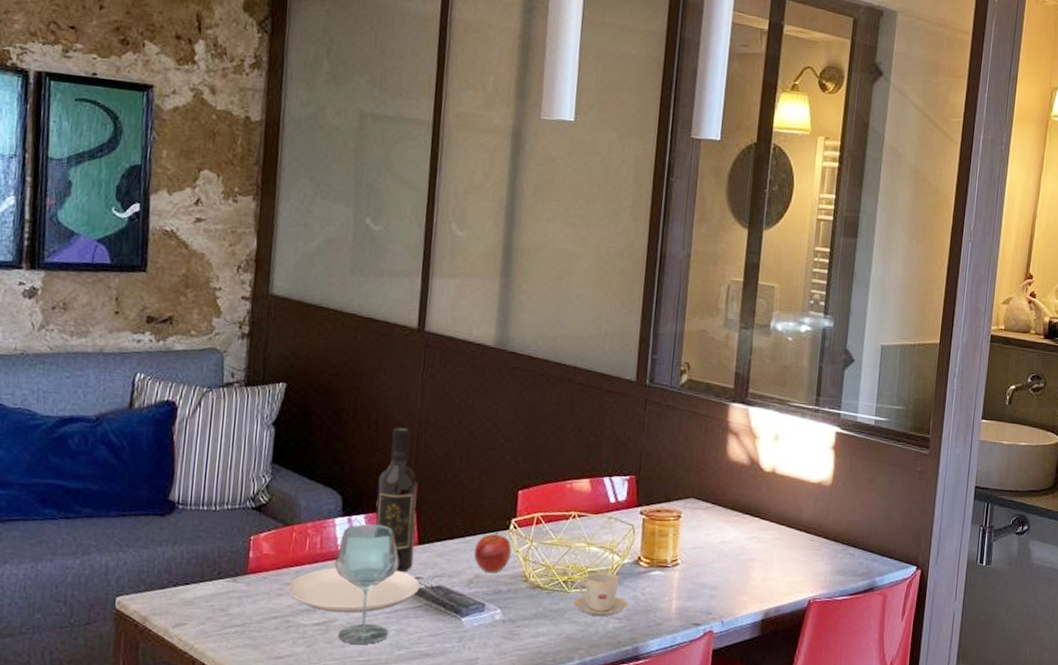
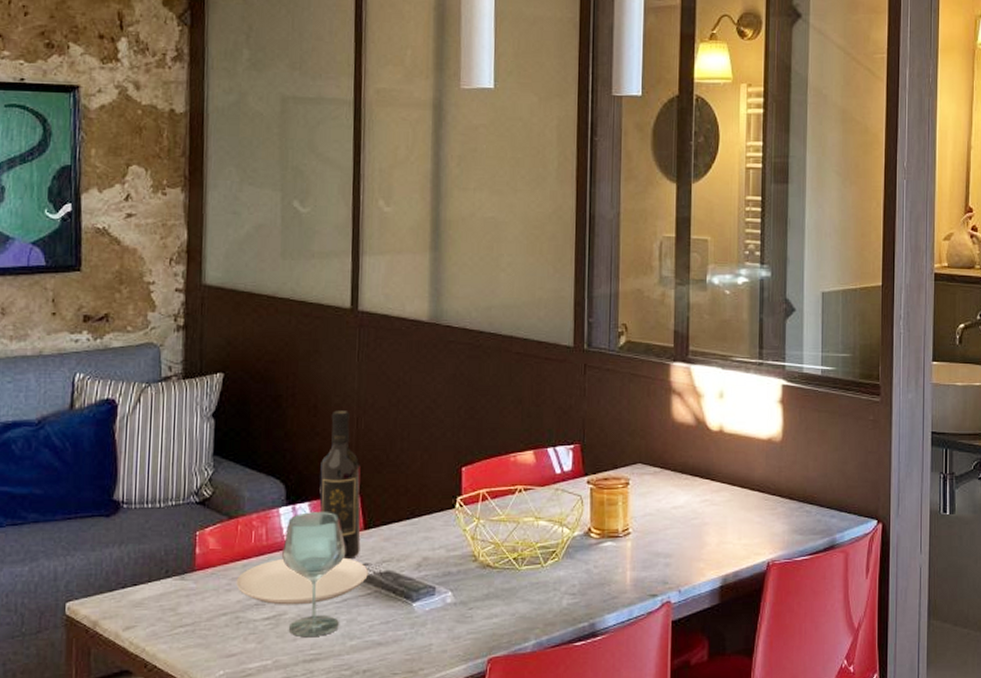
apple: present [473,531,513,572] -> none [420,511,460,553]
teacup: present [573,572,628,616] -> none [525,546,581,592]

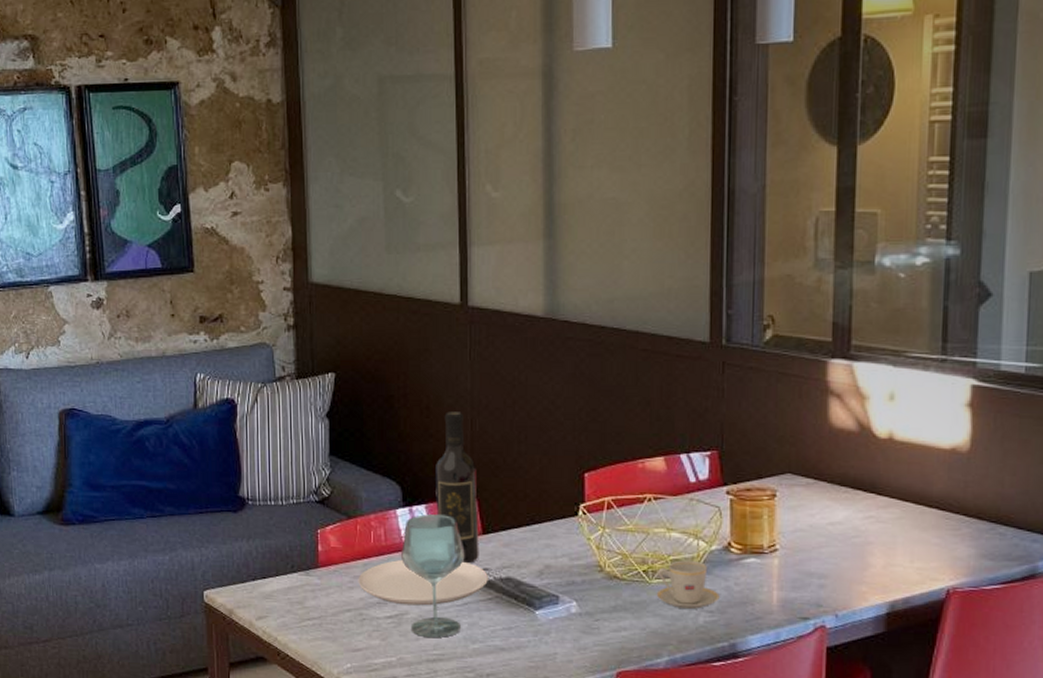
teacup: none [525,546,581,592] -> present [656,560,720,609]

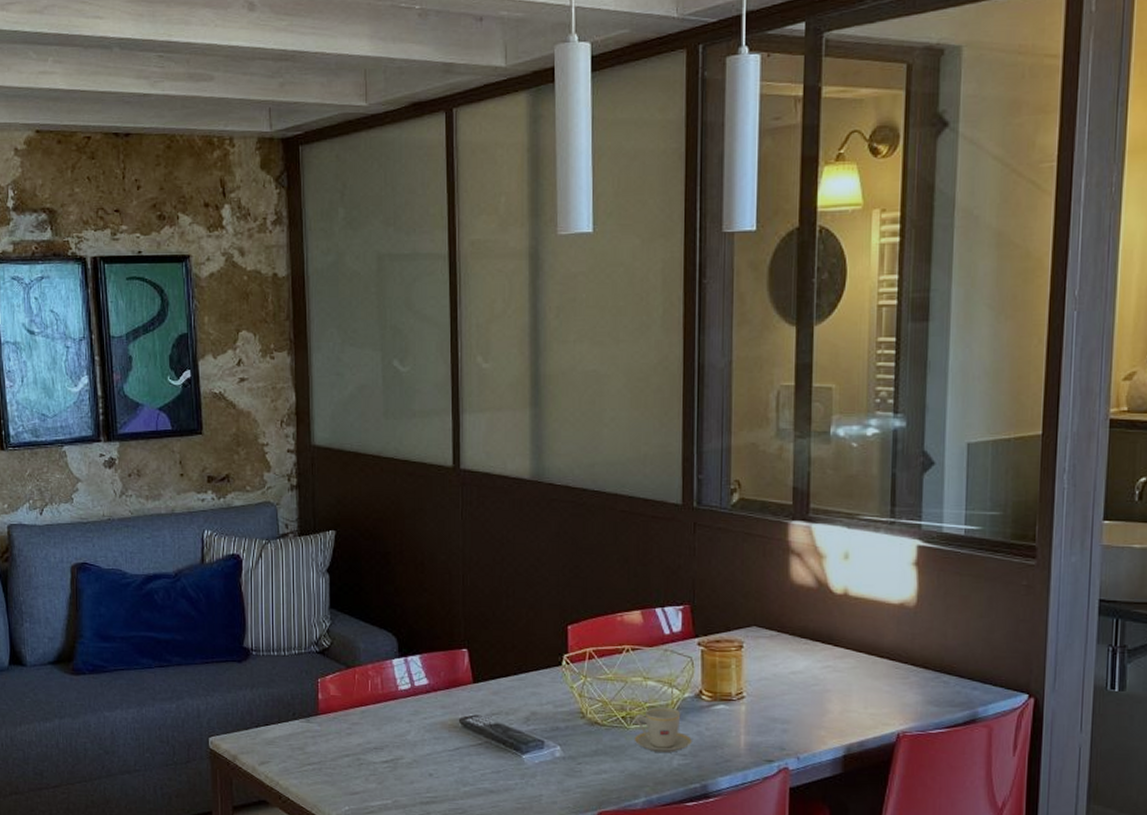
plate: present [358,559,488,606] -> none [356,706,478,751]
wine glass: present [400,514,465,638] -> none [396,664,457,781]
wine bottle: present [434,411,479,564] -> none [428,567,470,711]

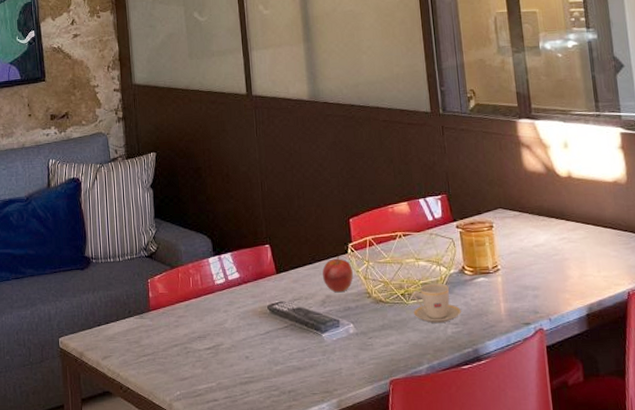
apple: none [528,668,567,709] -> present [322,256,354,292]

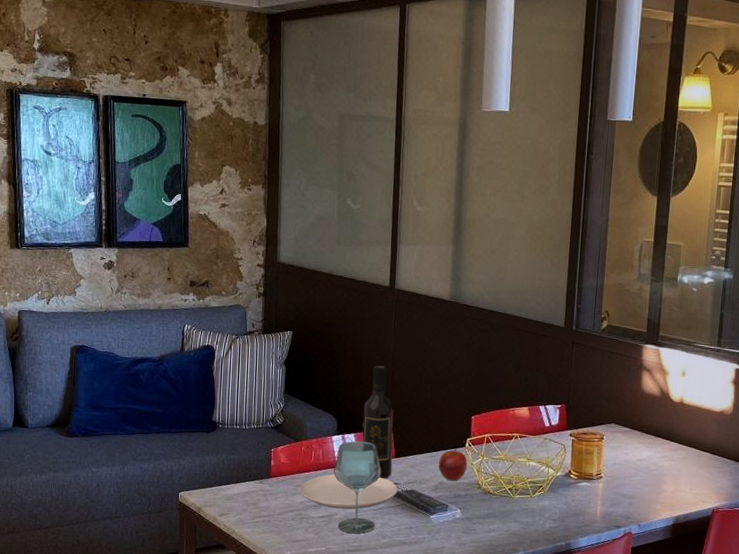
plate: none [182,297,284,338] -> present [300,473,398,509]
wine glass: none [214,260,265,363] -> present [333,441,382,533]
wine bottle: none [236,177,275,299] -> present [362,365,394,479]
teacup: present [412,283,461,323] -> none [517,482,561,518]

